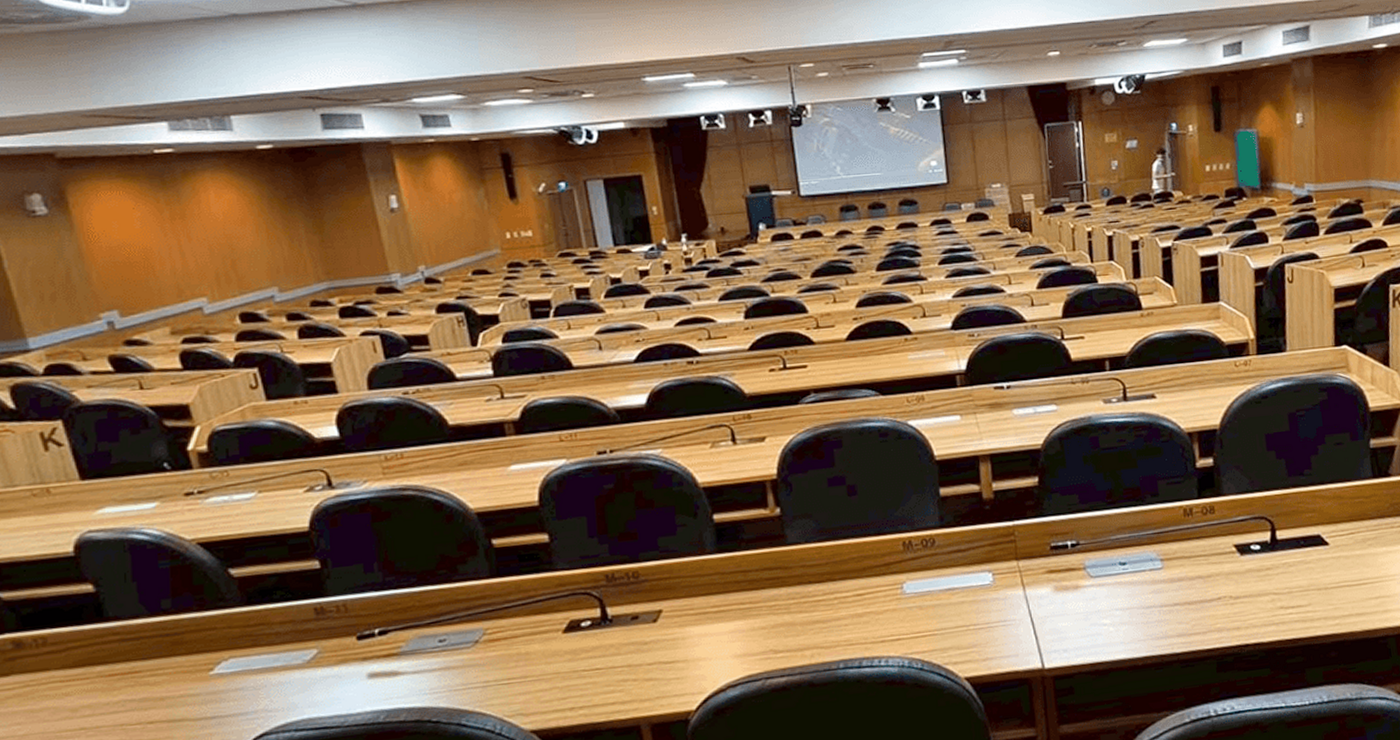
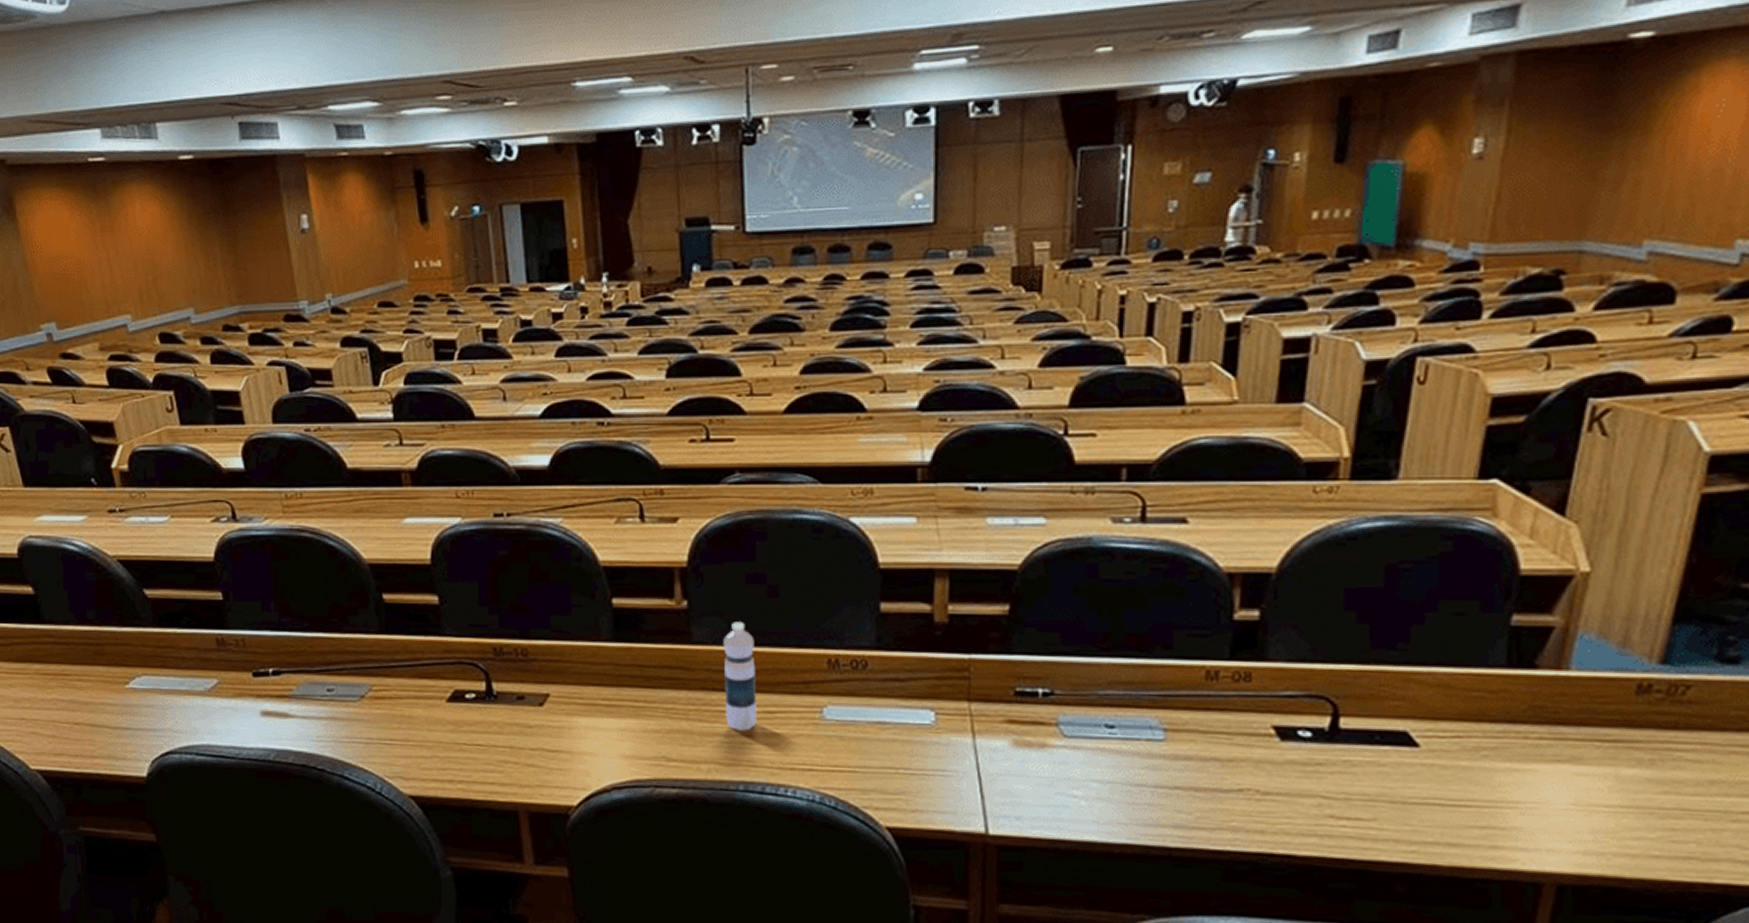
water bottle: none [814,520,849,616] -> present [723,622,757,731]

